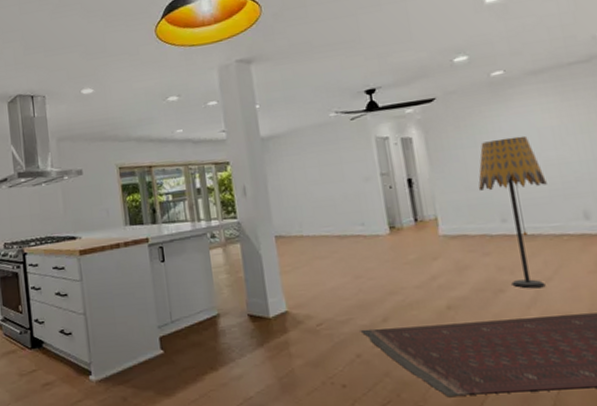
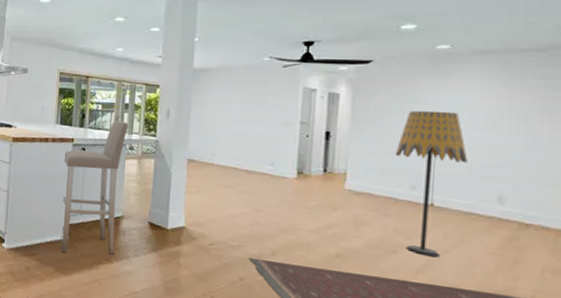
bar stool: none [139,208,218,371] -> present [61,120,128,255]

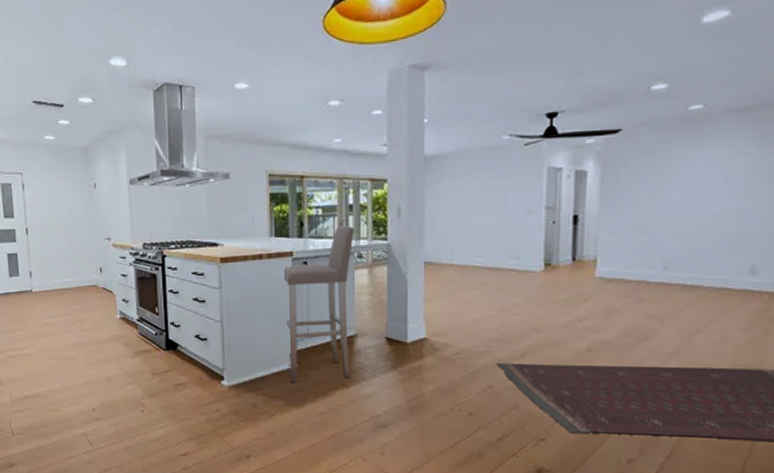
floor lamp: present [394,110,468,258] -> none [646,180,721,339]

